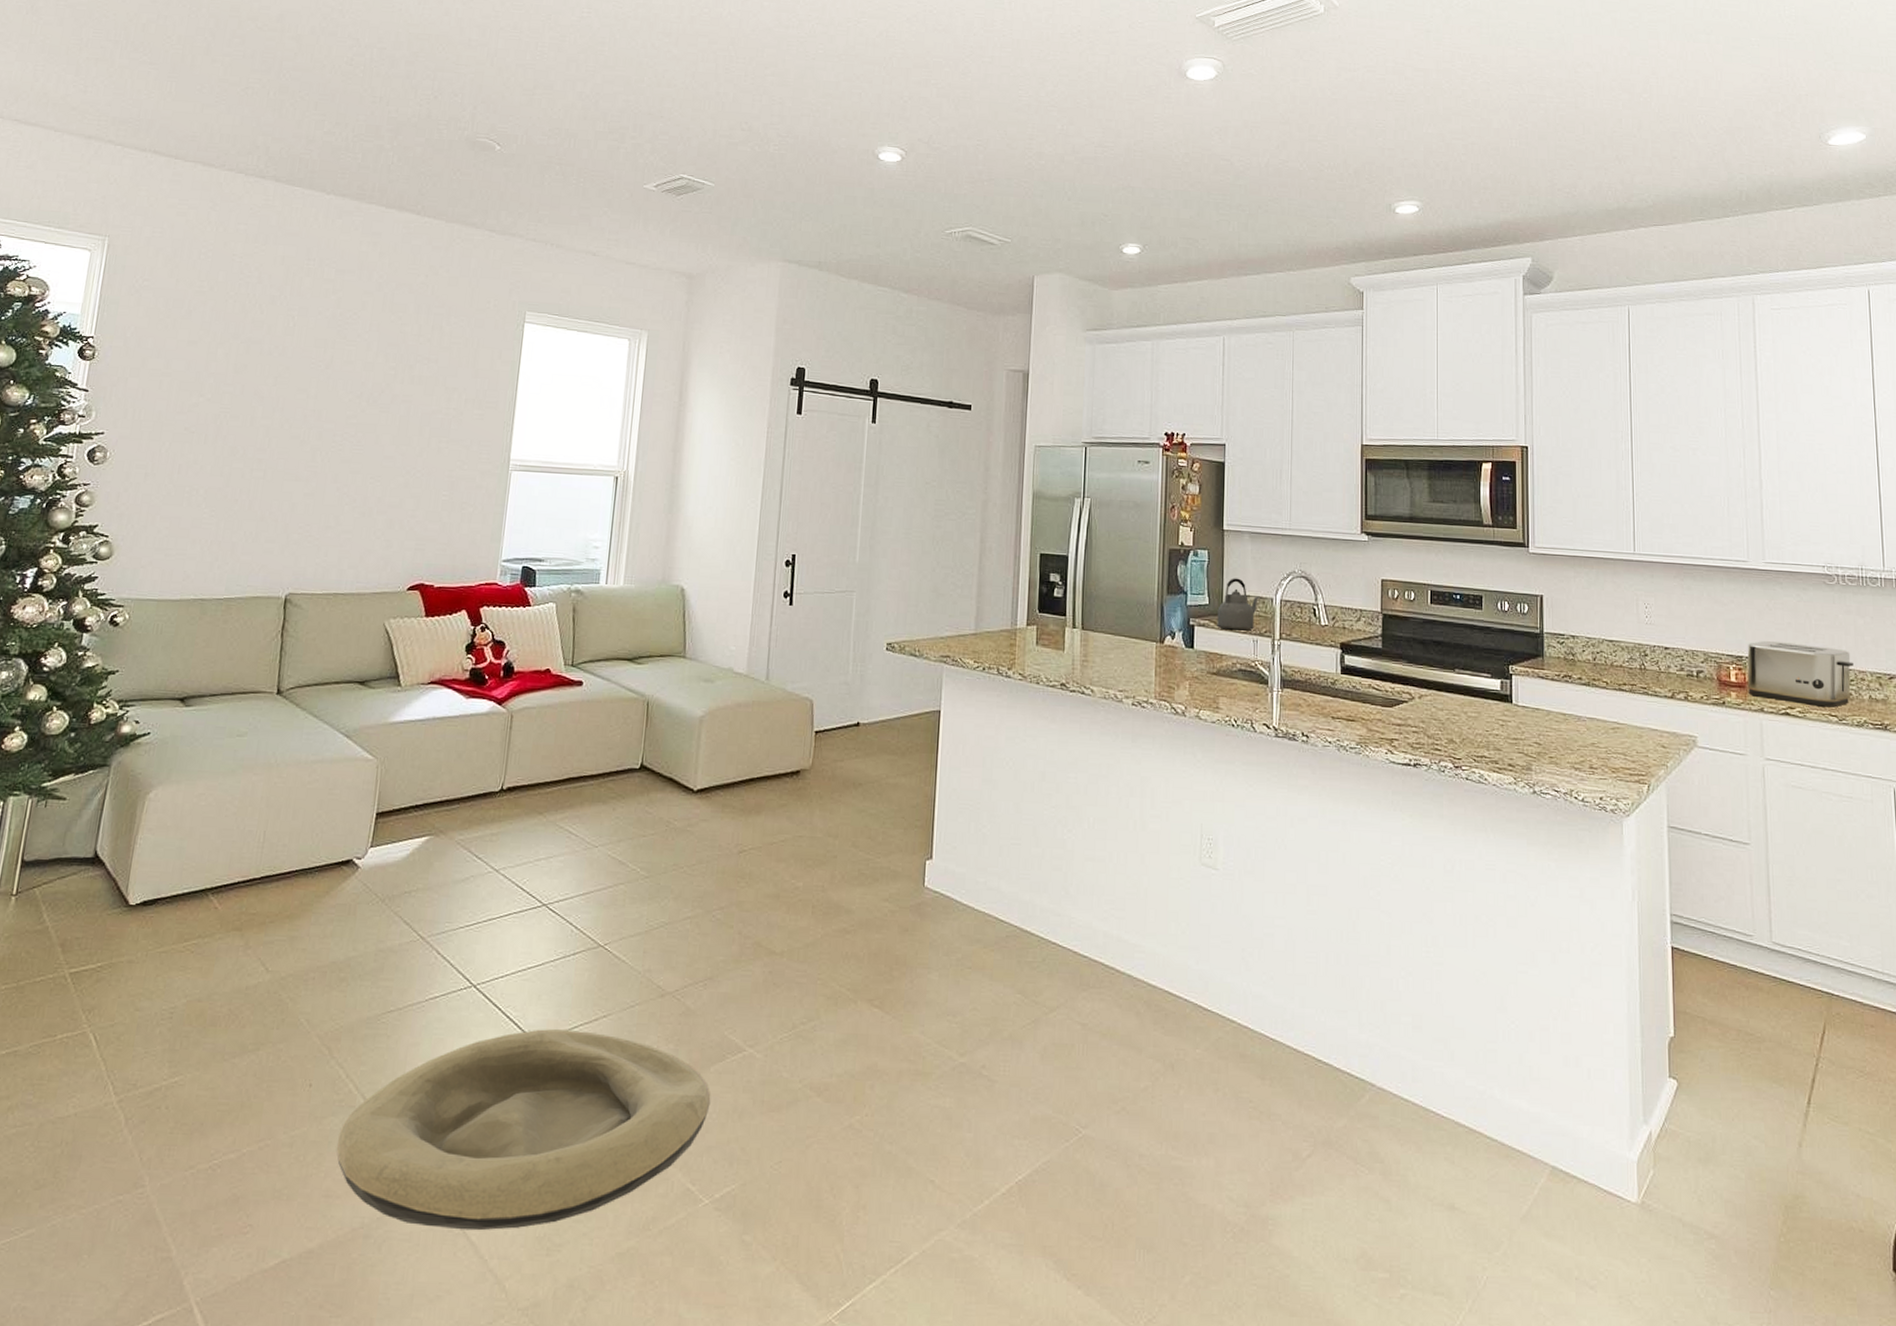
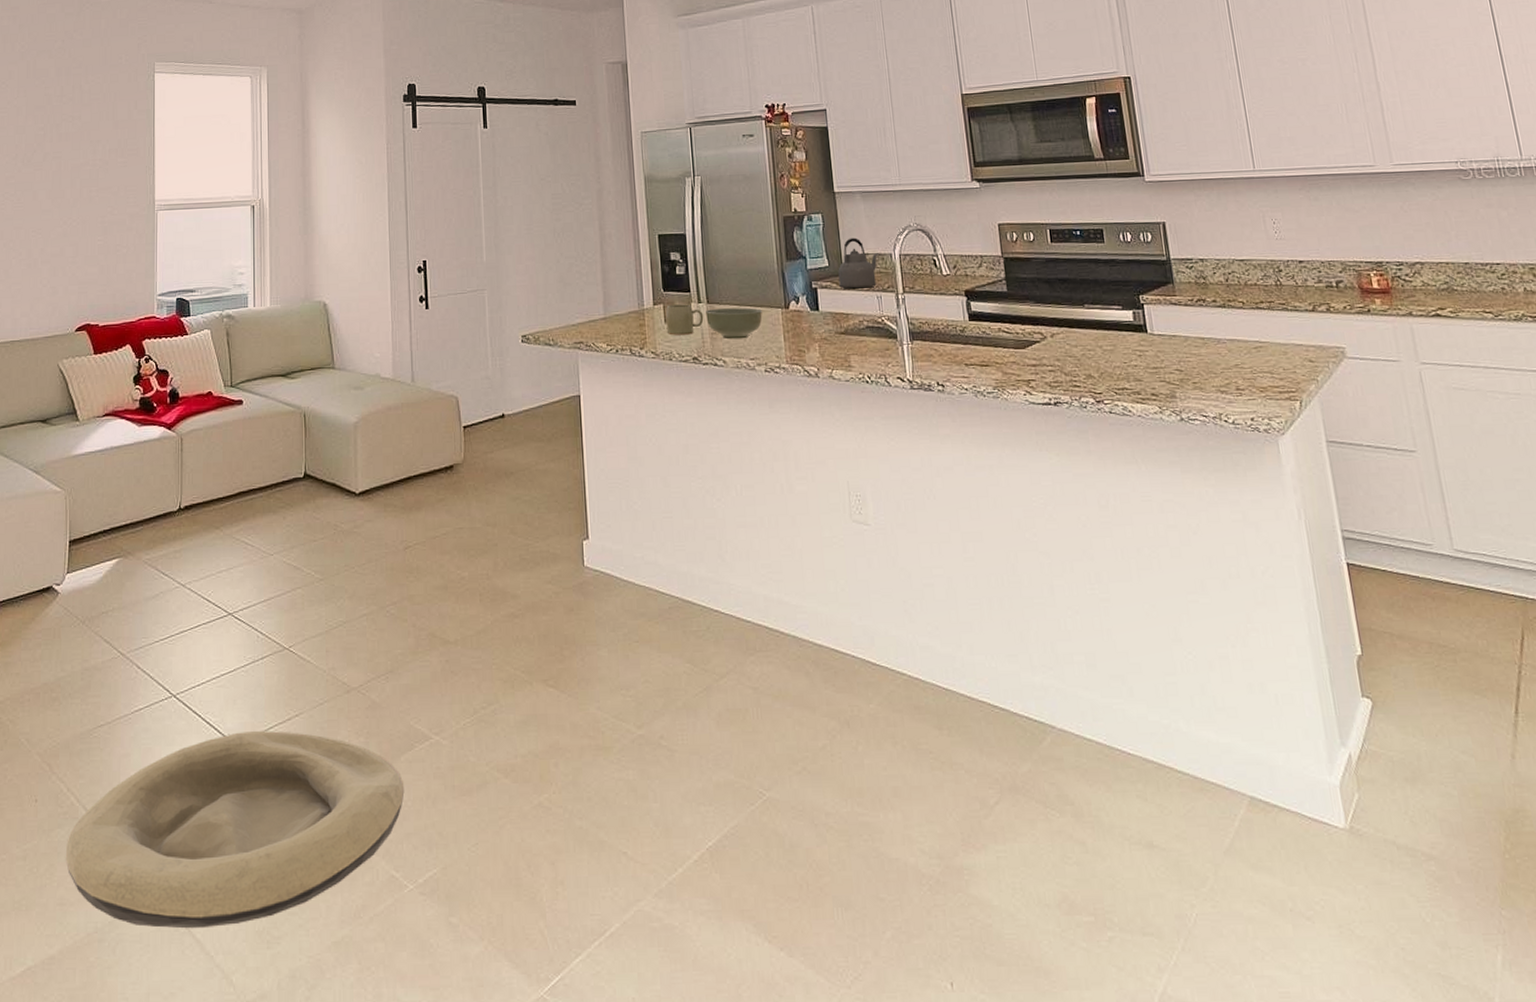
mug: none [1037,627,1077,660] -> present [665,304,704,336]
bowl: none [1079,636,1136,670] -> present [706,308,763,339]
toaster: present [1747,640,1854,708] -> none [1386,242,1504,306]

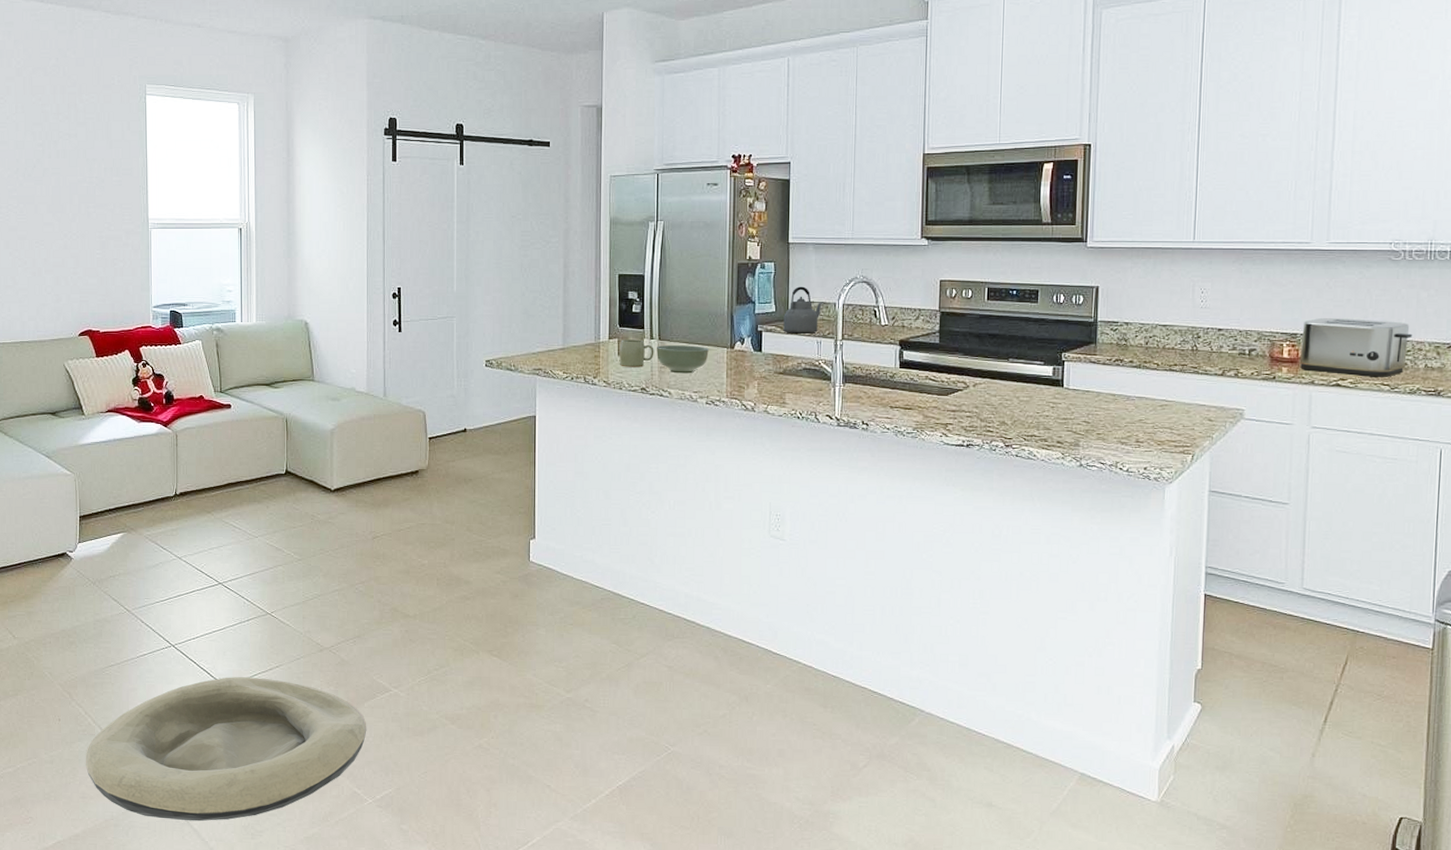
toaster: none [1386,242,1504,306] -> present [1299,317,1412,378]

